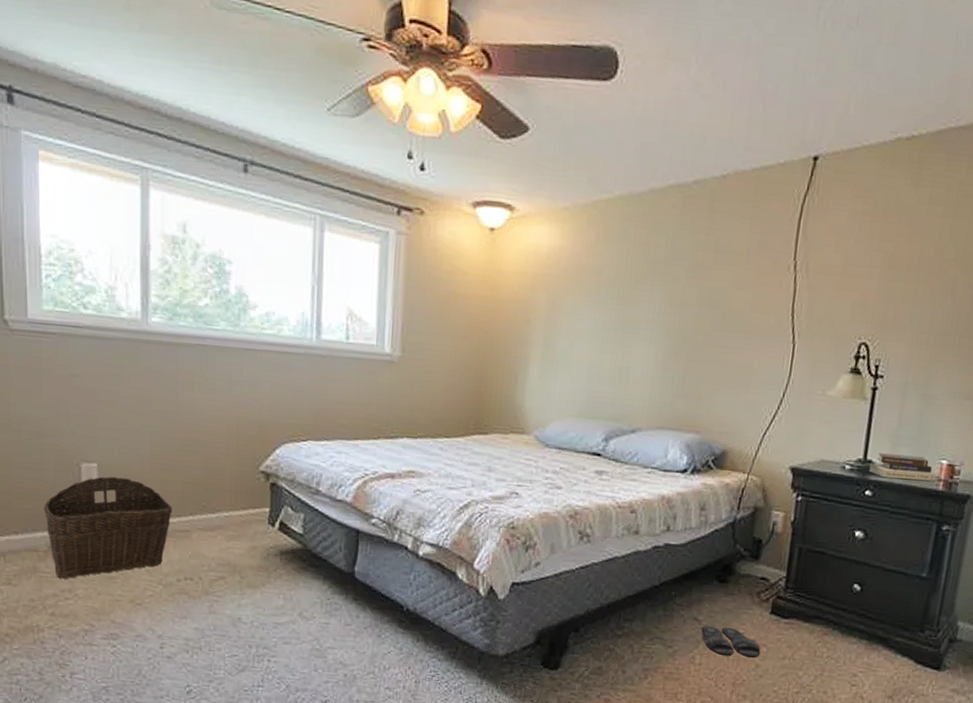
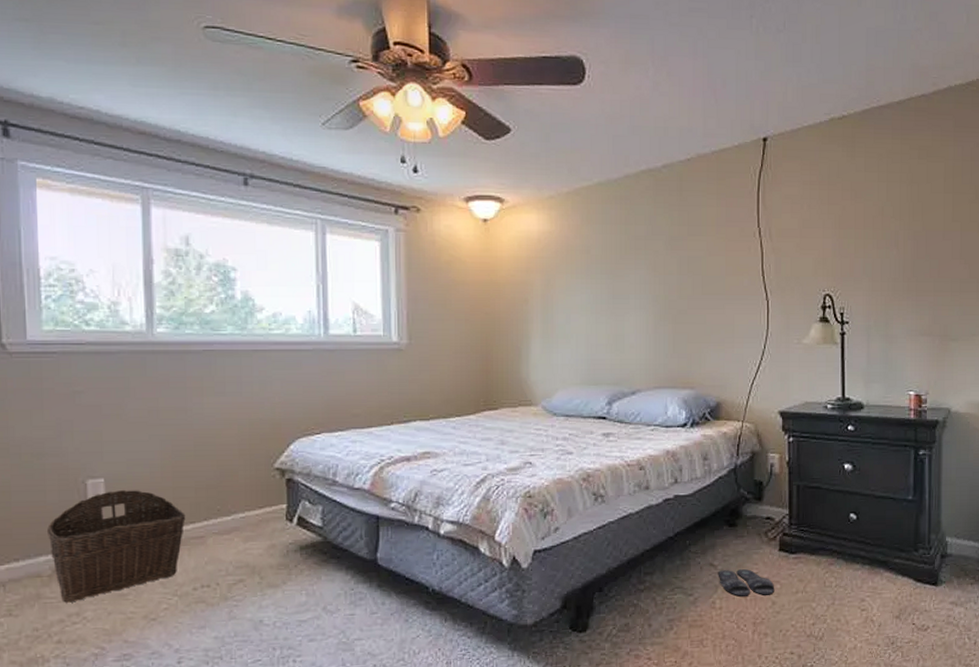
books: present [868,453,936,481] -> none [848,390,906,413]

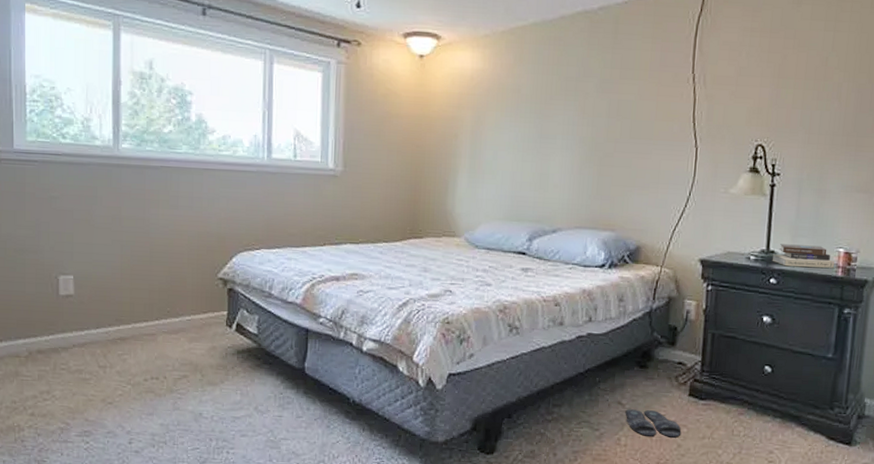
wicker basket: present [46,489,186,603] -> none [25,286,140,382]
books: none [848,390,906,413] -> present [771,244,834,268]

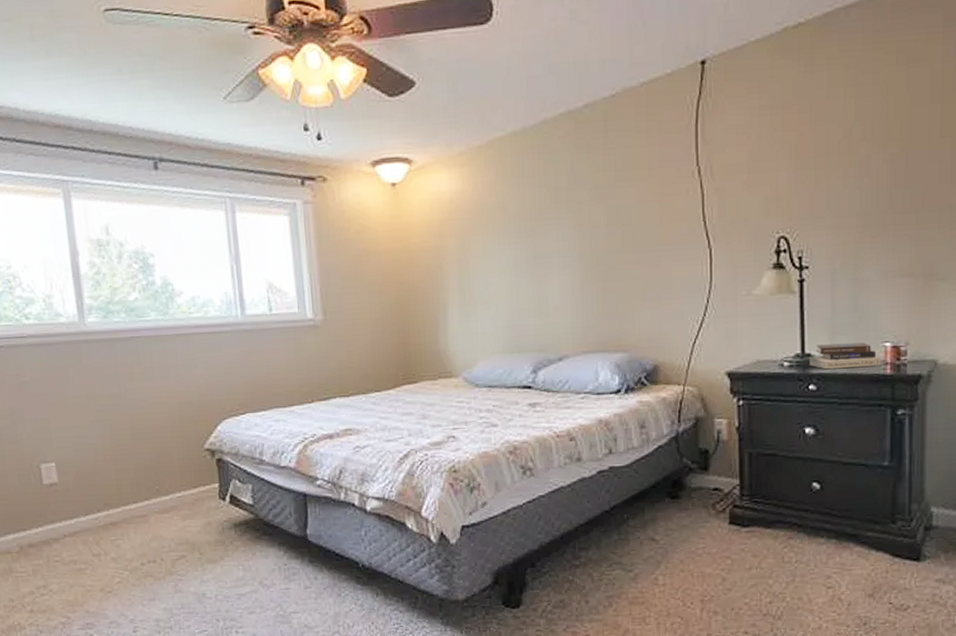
slippers: present [625,409,682,438] -> none [660,543,725,573]

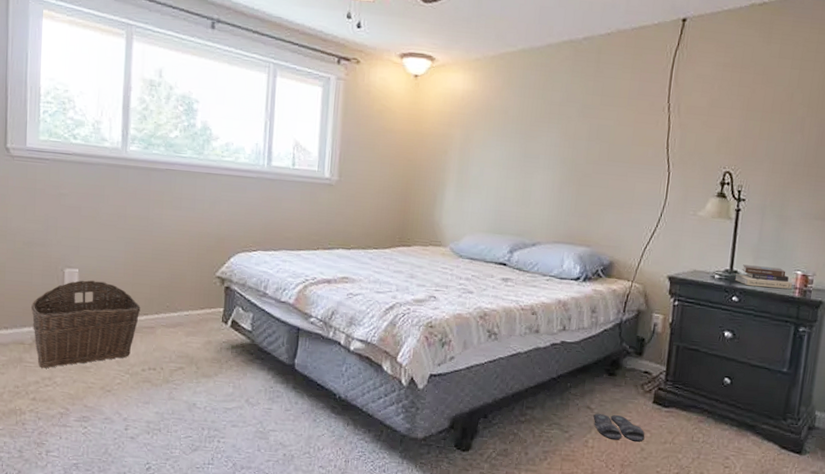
wicker basket: none [11,472,129,577] -> present [30,280,141,369]
slippers: none [660,543,725,573] -> present [593,413,645,442]

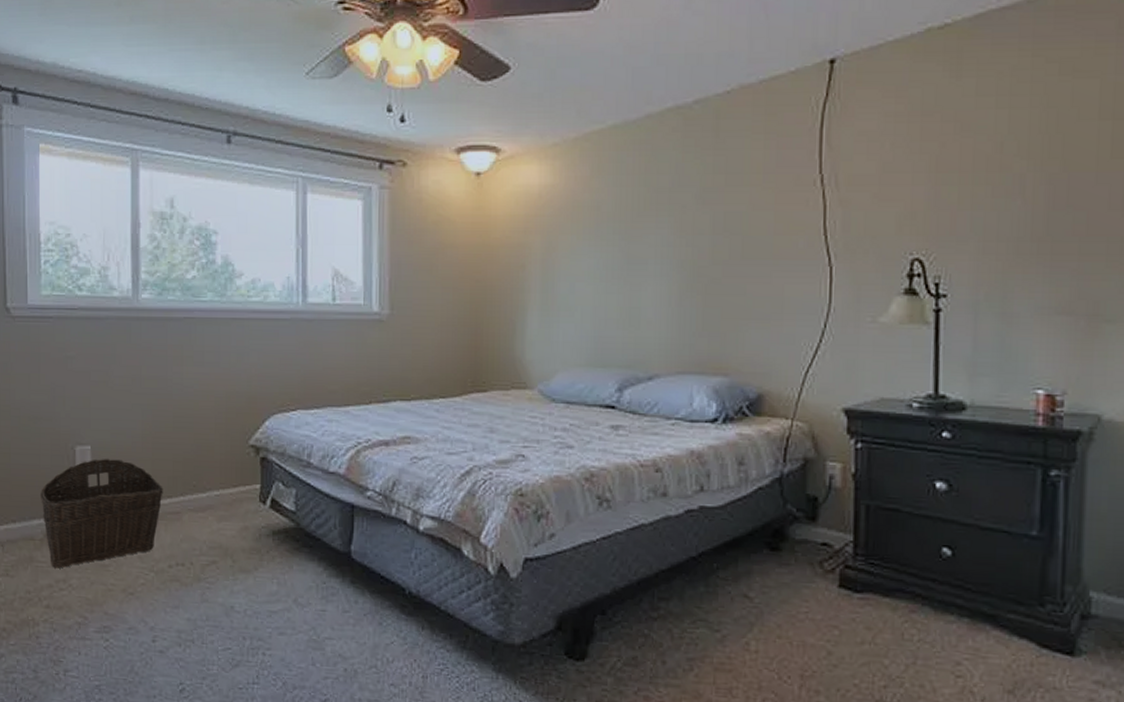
slippers: present [593,413,645,442] -> none [754,604,832,643]
books: present [734,265,792,289] -> none [942,386,1031,417]

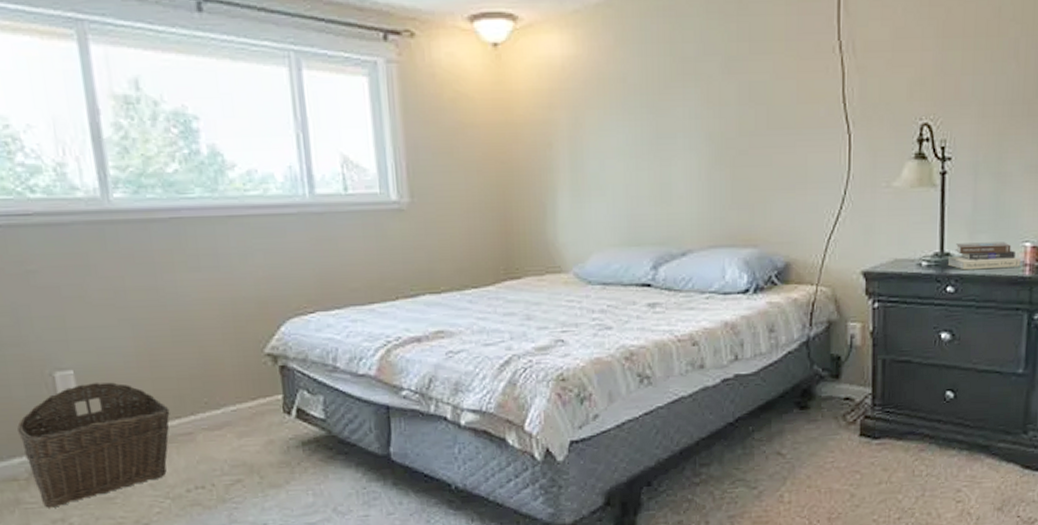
books: none [942,386,1031,417] -> present [947,242,1020,270]

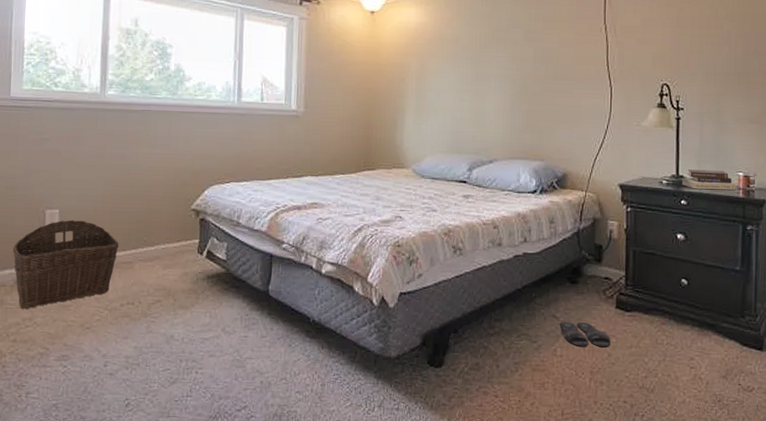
slippers: none [786,457,854,489] -> present [560,321,611,348]

